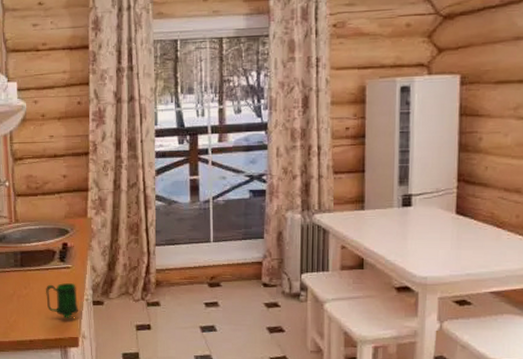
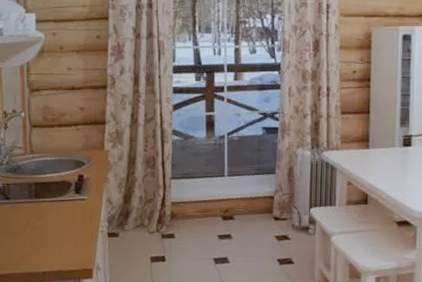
mug: present [45,282,79,319] -> none [59,214,94,251]

